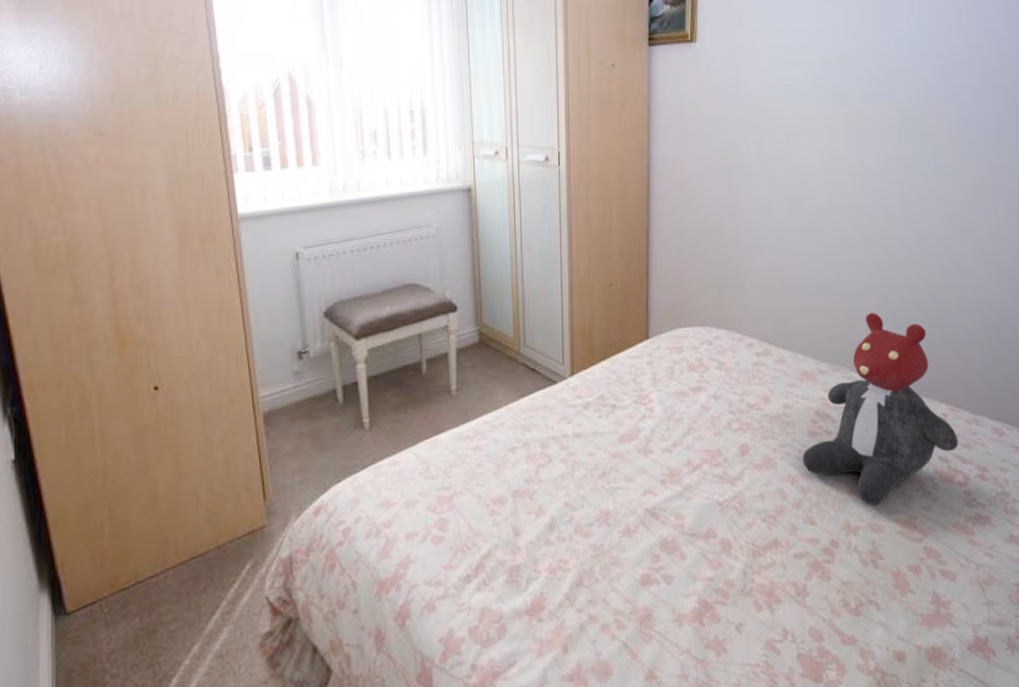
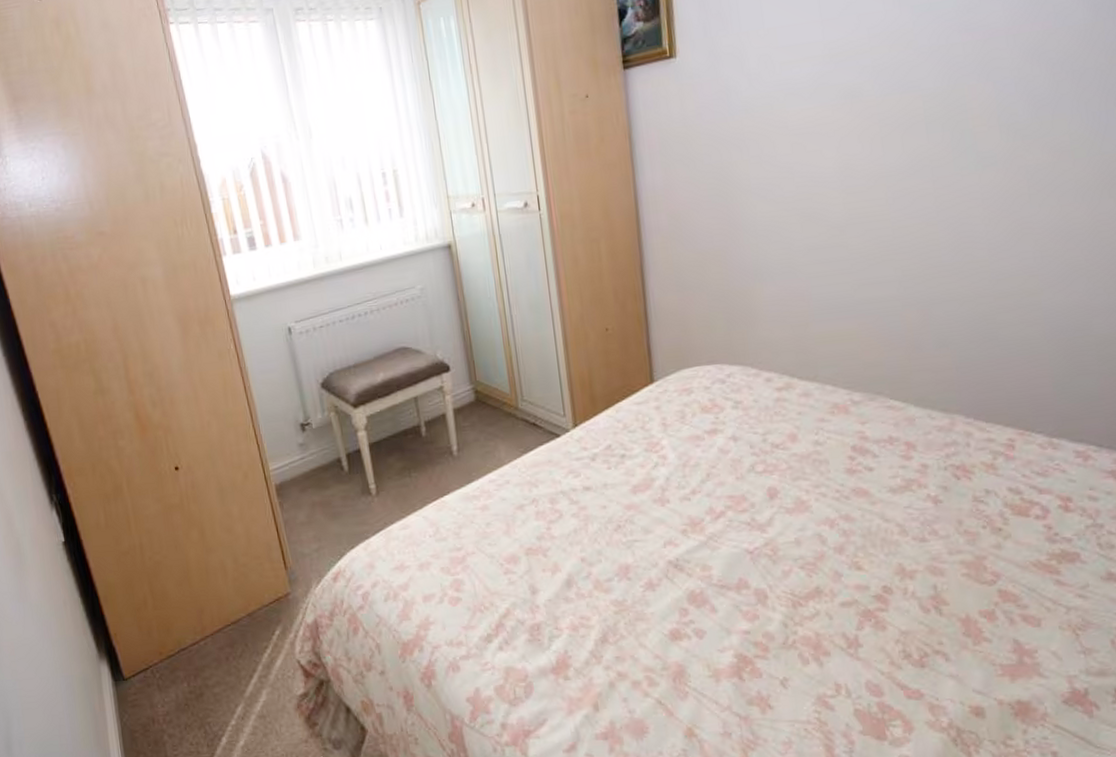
teddy bear: present [802,312,958,505] -> none [841,331,1032,546]

